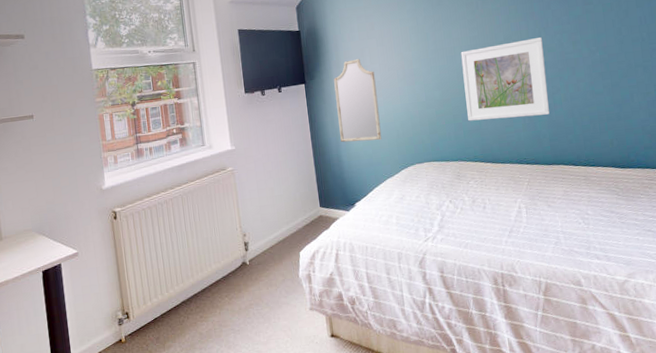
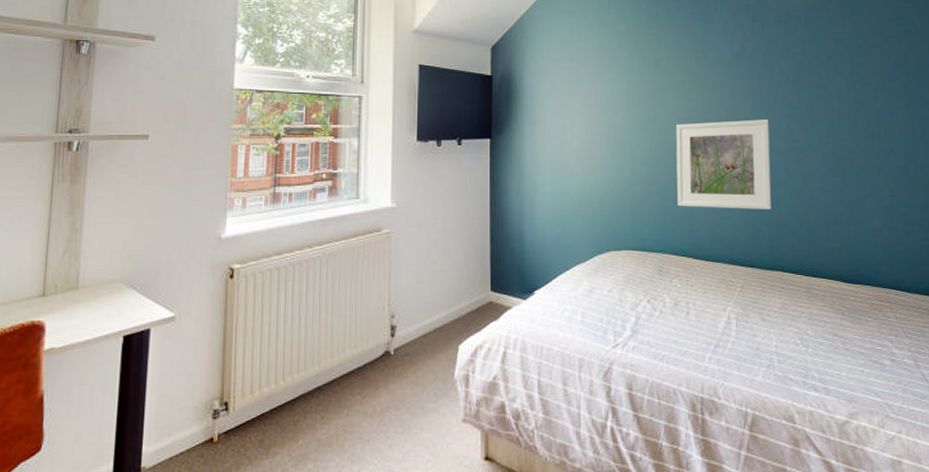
home mirror: present [334,59,382,143] -> none [525,117,575,217]

